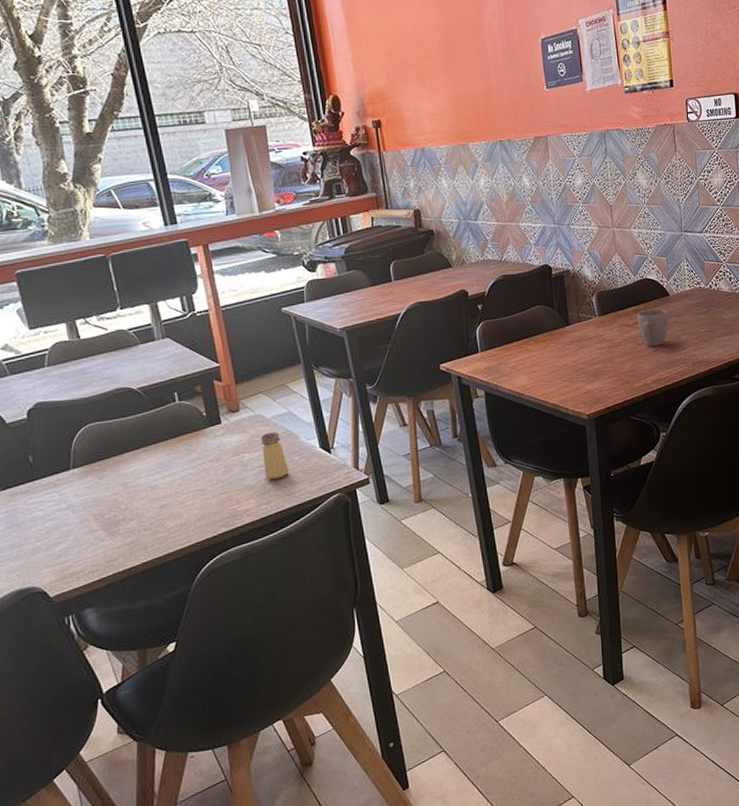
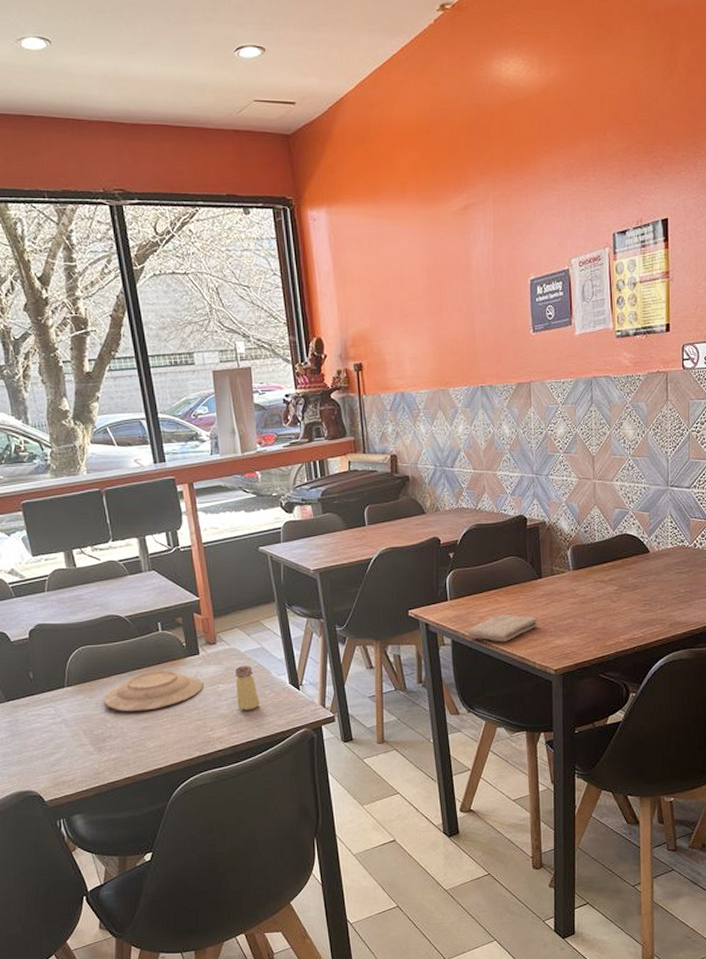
plate: none [115,443,227,491] -> present [103,670,204,711]
washcloth: none [500,363,569,391] -> present [468,615,538,642]
mug: present [637,308,669,346] -> none [613,566,647,604]

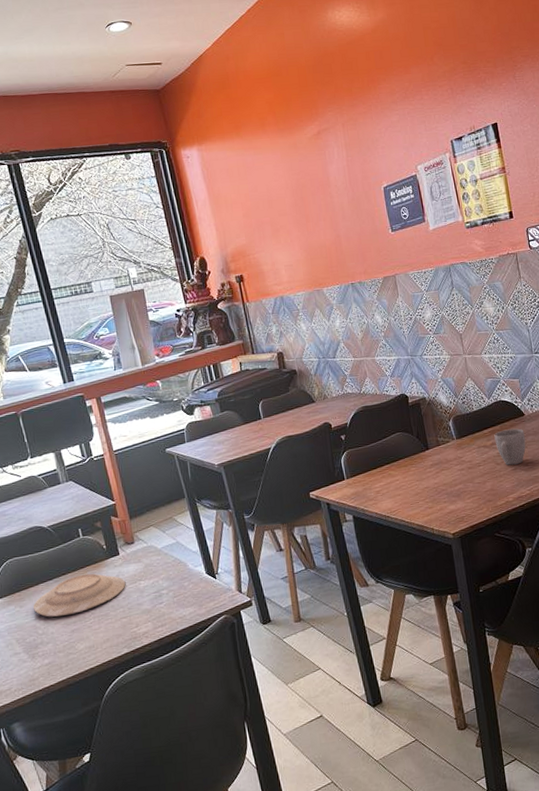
saltshaker: present [236,666,259,711] -> none [154,560,180,604]
washcloth: present [468,615,538,642] -> none [367,486,431,513]
mug: none [613,566,647,604] -> present [494,428,526,465]

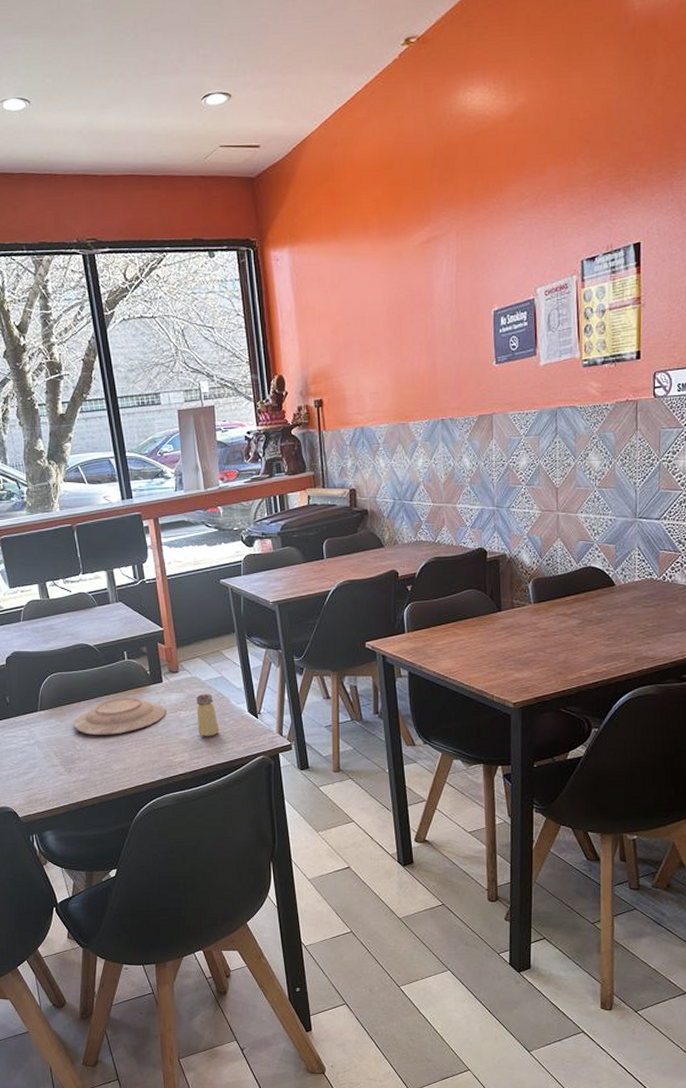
saltshaker: none [154,560,180,604] -> present [197,694,219,737]
mug: present [494,428,526,465] -> none [576,599,612,638]

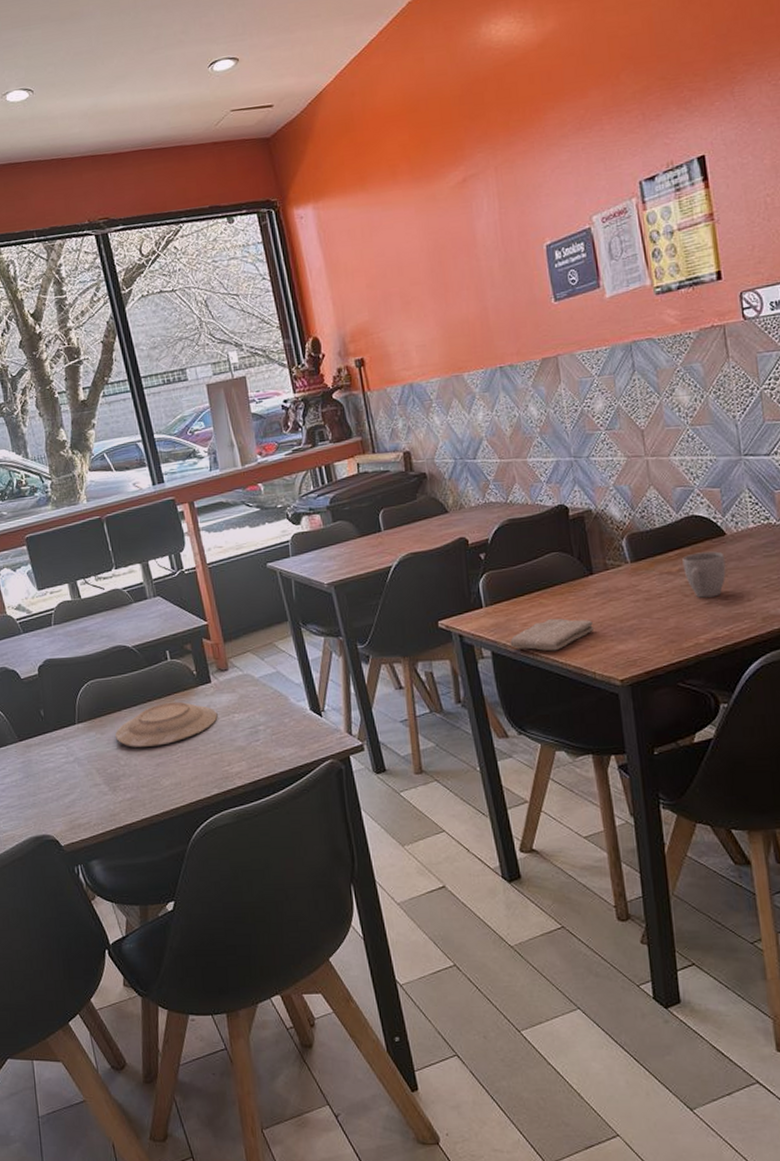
saltshaker: present [197,694,219,737] -> none [251,692,279,742]
washcloth: none [425,647,497,675] -> present [510,618,595,652]
mug: none [576,599,612,638] -> present [682,551,726,598]

